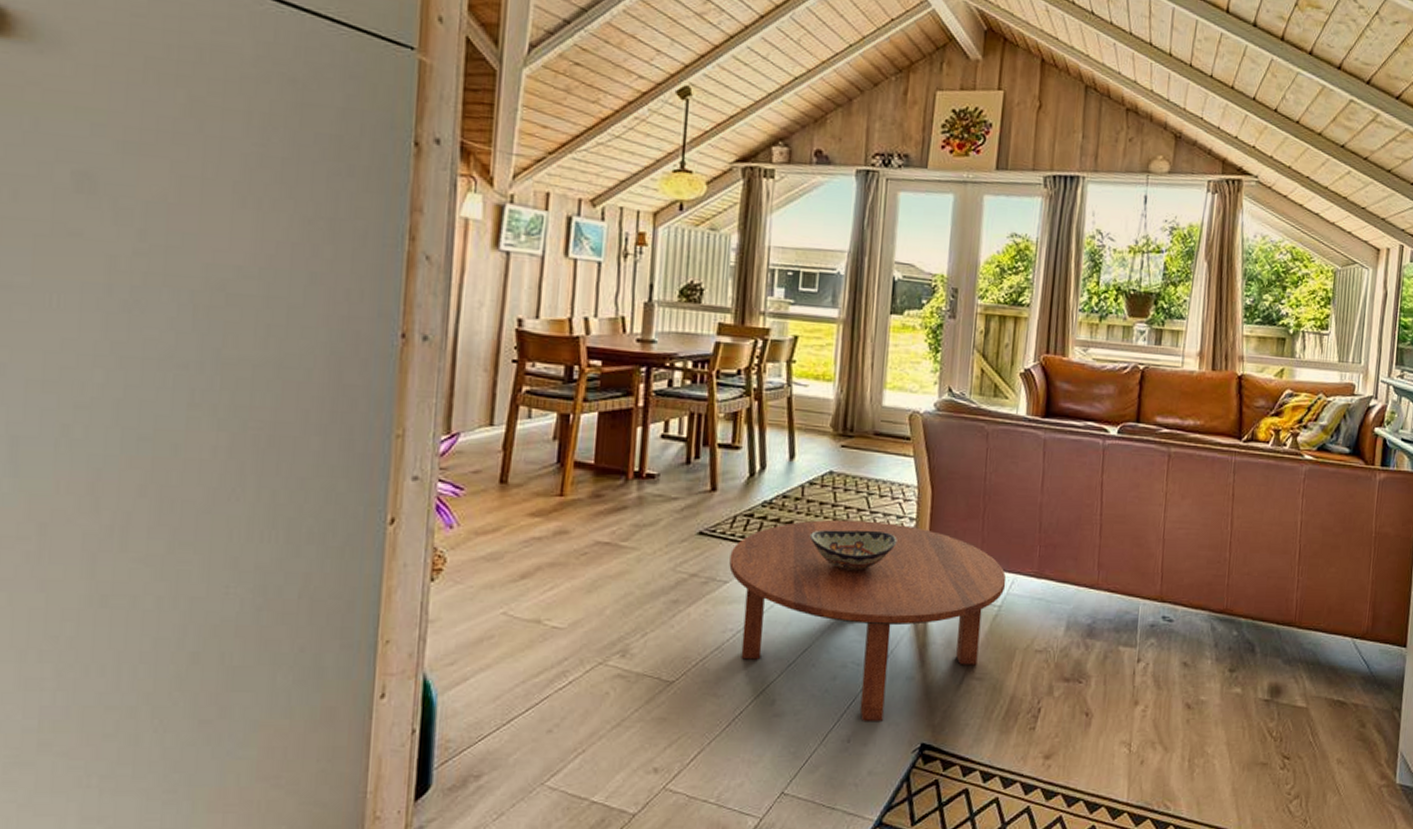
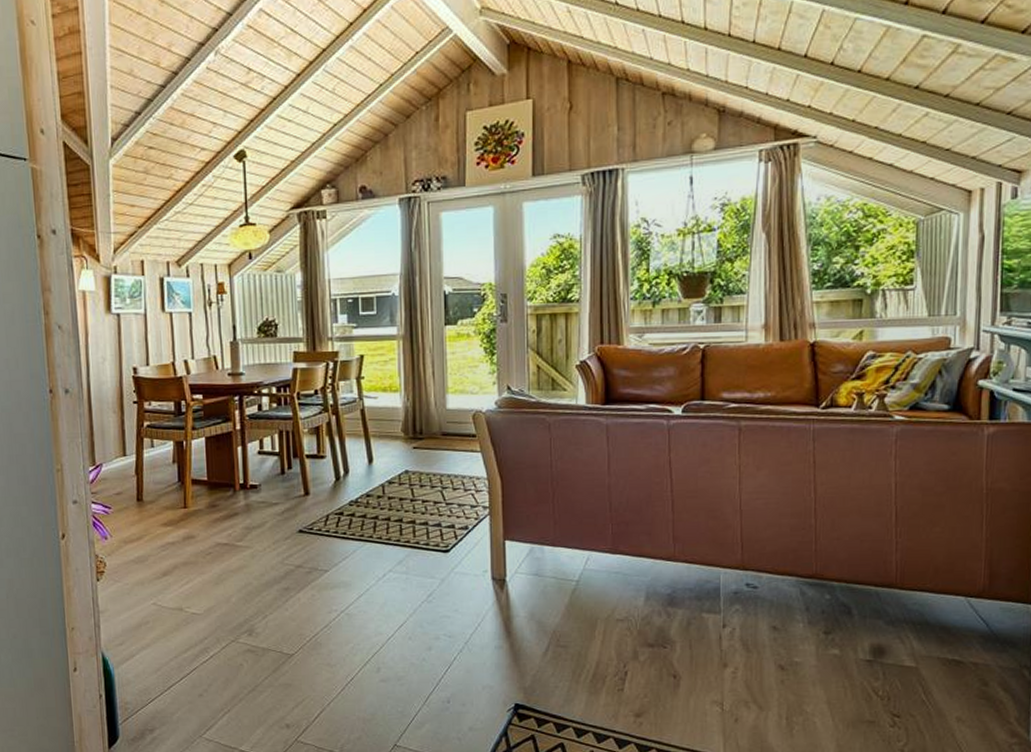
coffee table: present [729,519,1007,721] -> none [327,511,581,685]
decorative bowl: present [809,529,897,571] -> none [393,519,474,556]

